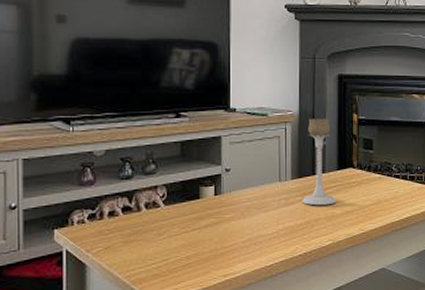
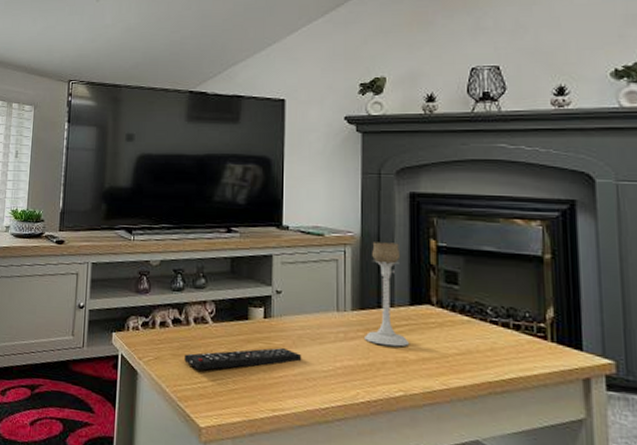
remote control: none [137,219,250,252] -> present [184,347,302,370]

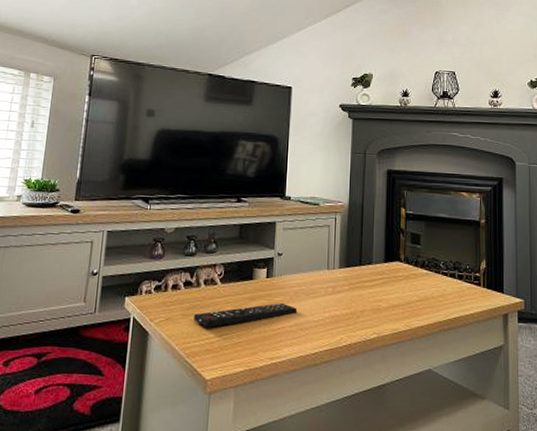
candle holder: present [365,242,410,347] -> none [349,210,383,297]

